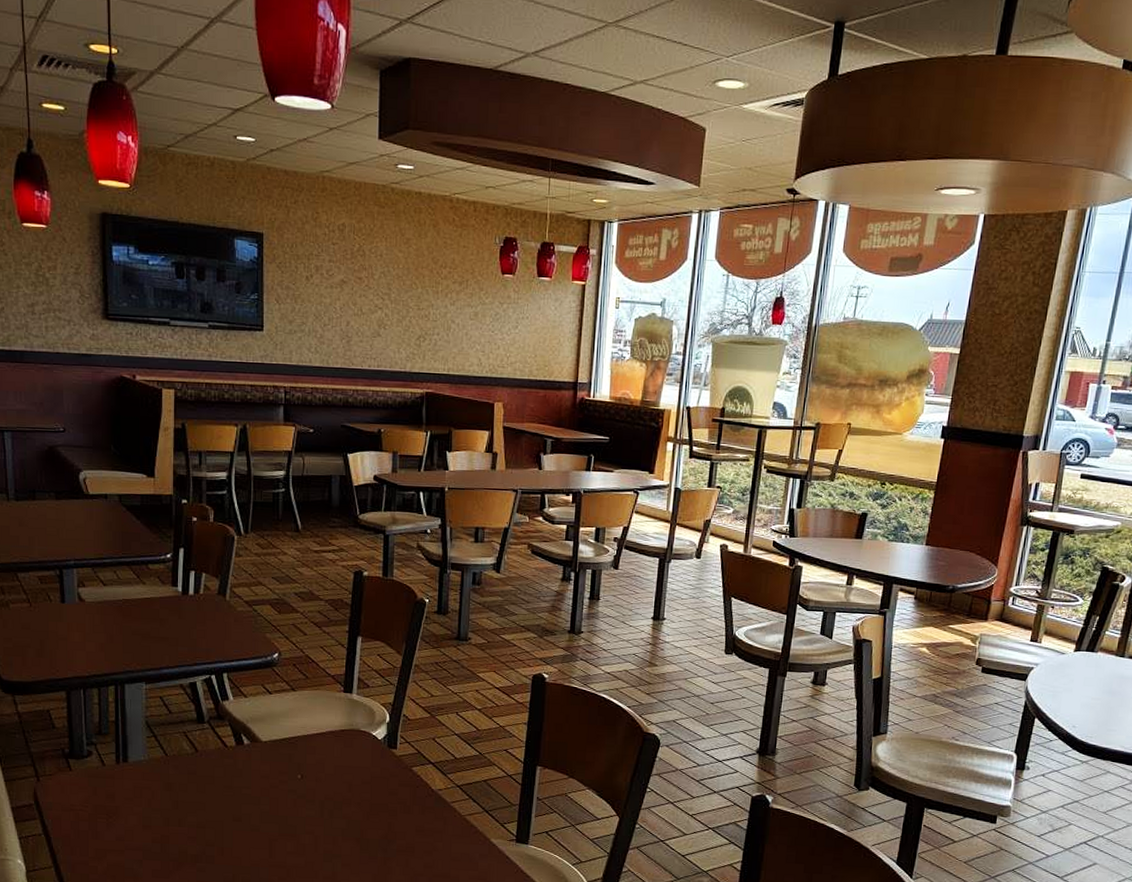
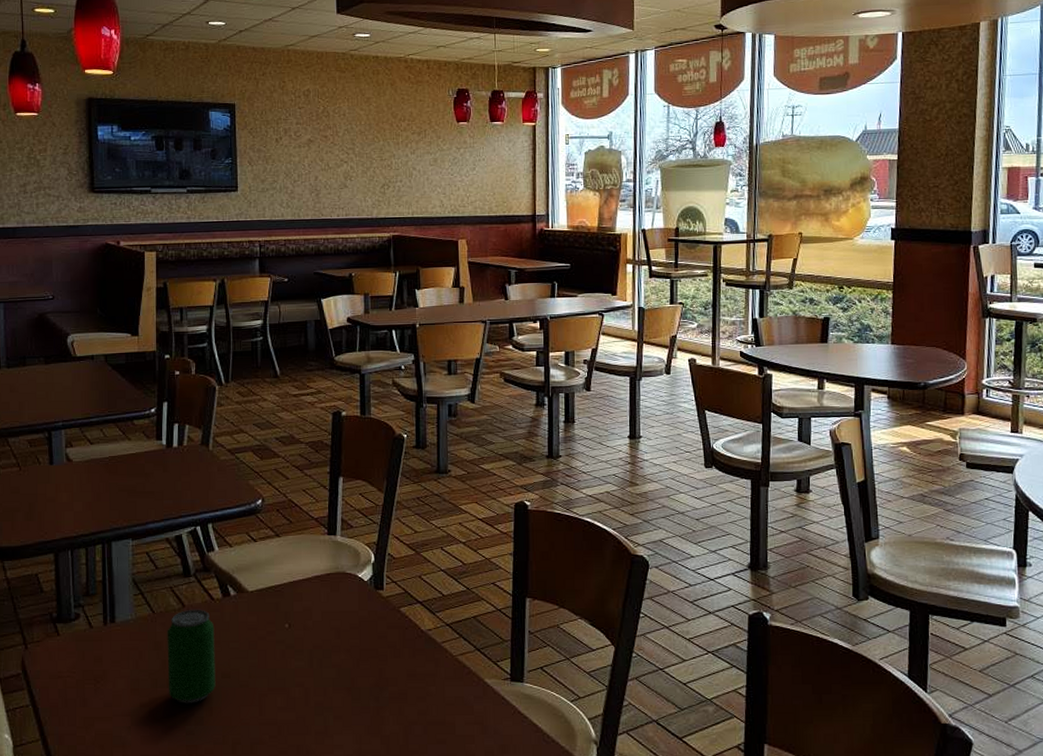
beverage can: none [179,754,227,843] -> present [167,609,216,703]

